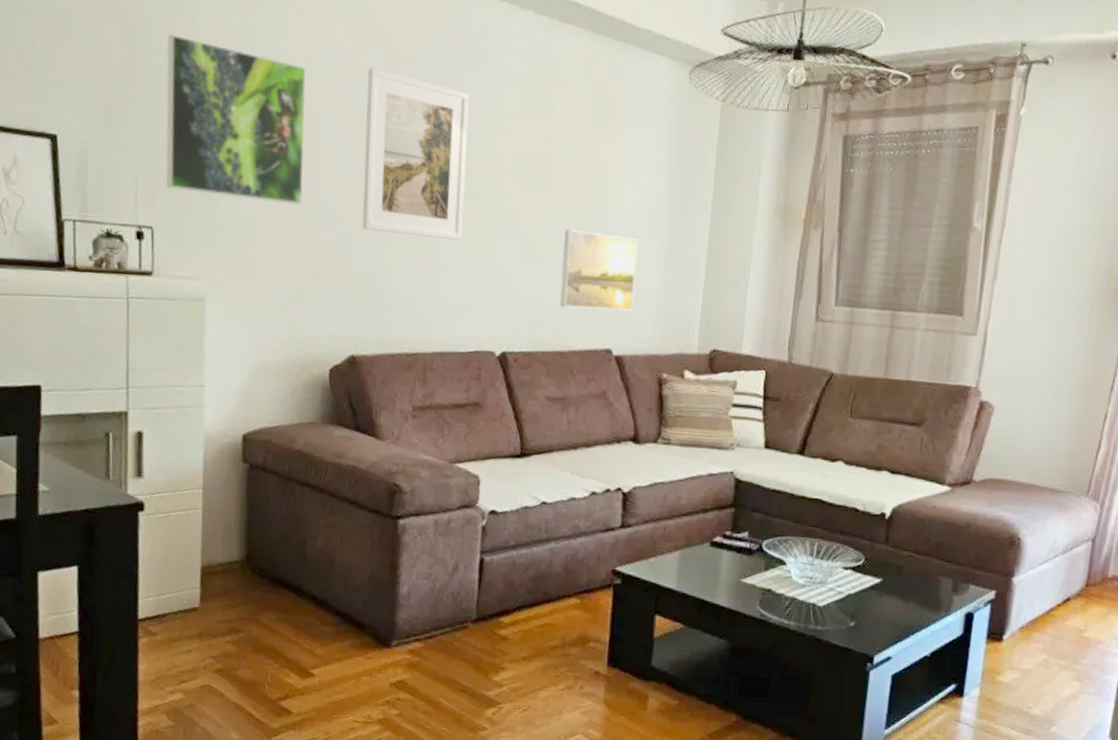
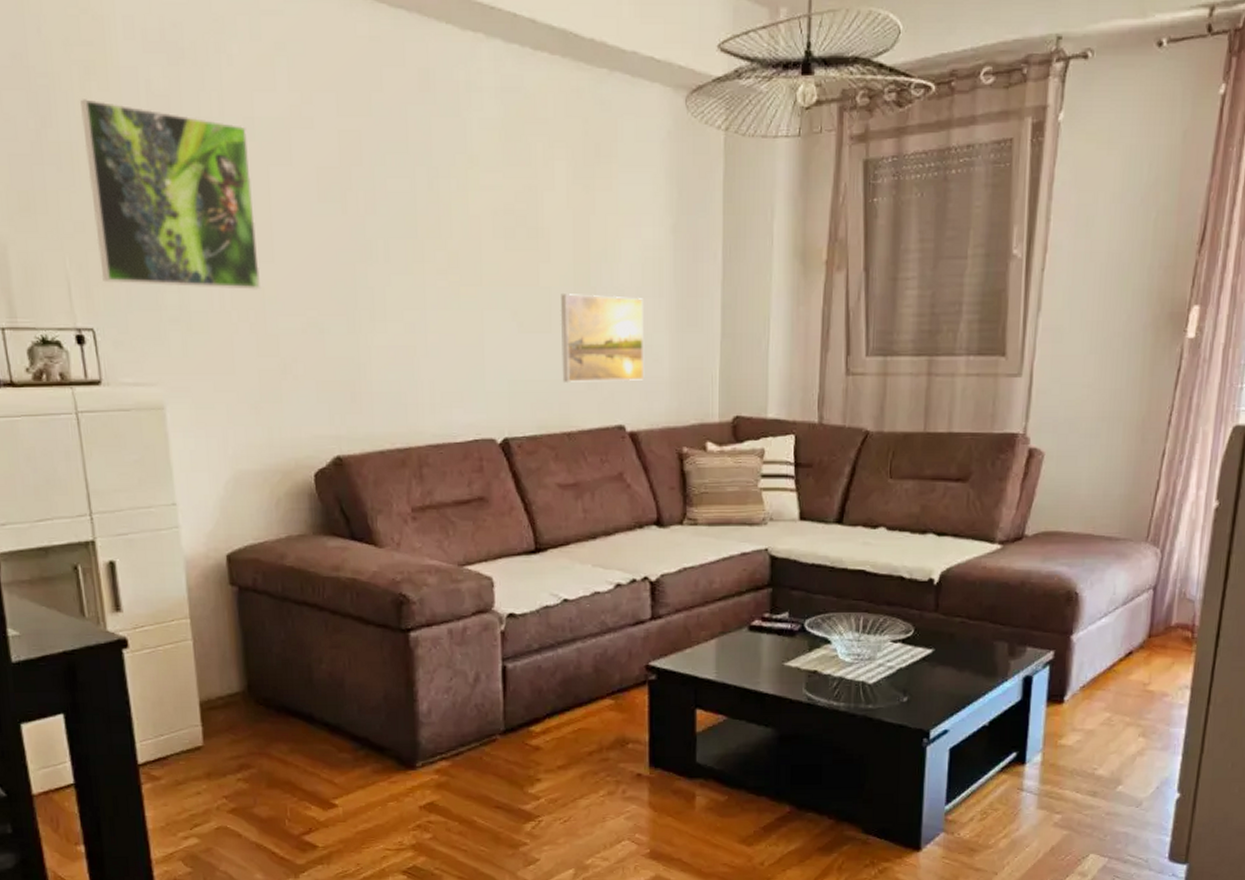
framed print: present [362,68,470,241] -> none [318,122,446,316]

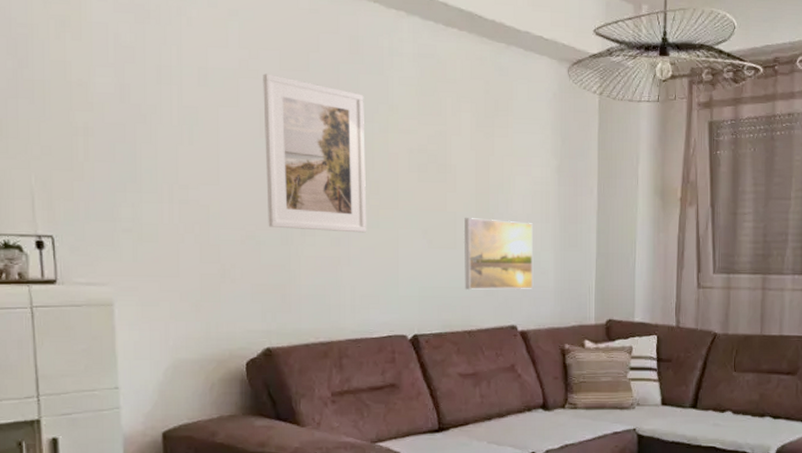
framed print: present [80,99,260,290] -> none [55,46,207,207]
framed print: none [318,122,446,316] -> present [263,73,367,233]

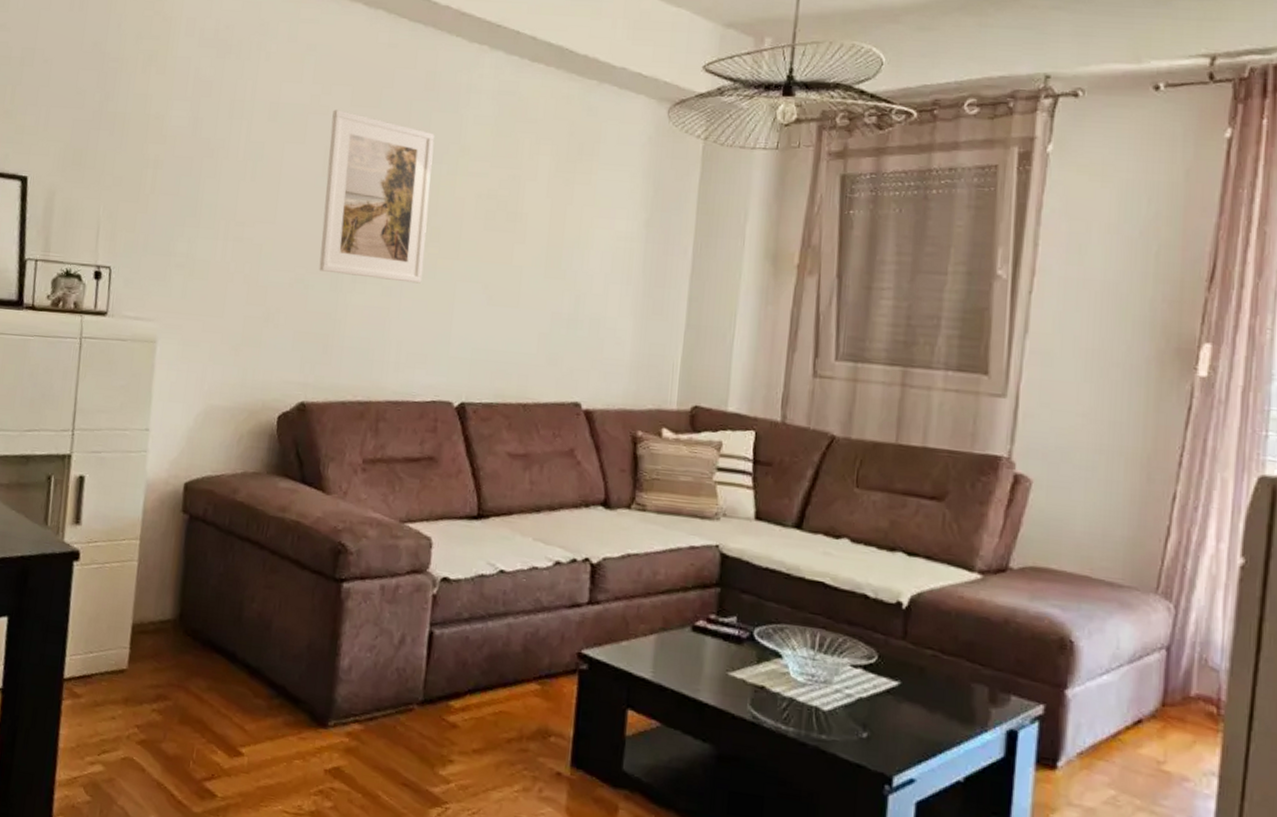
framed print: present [463,218,533,291] -> none [524,273,611,361]

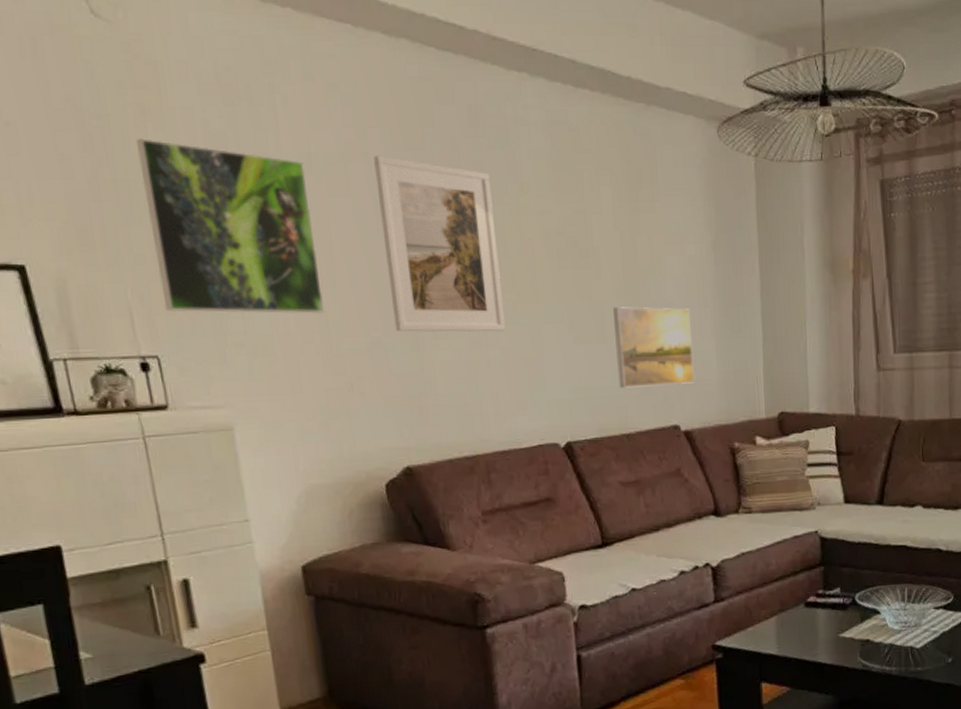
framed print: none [126,80,271,246] -> present [137,138,324,314]
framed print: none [524,273,611,361] -> present [613,307,694,389]

